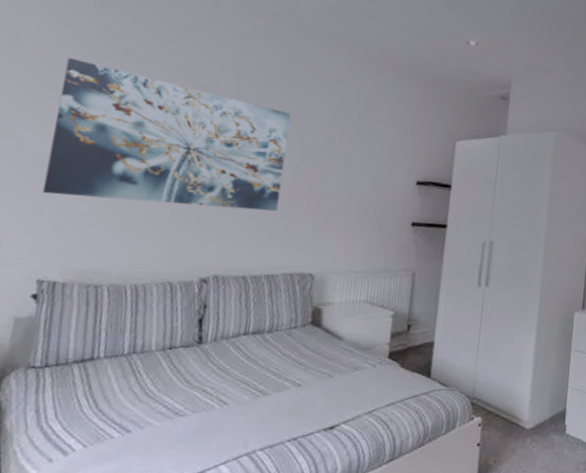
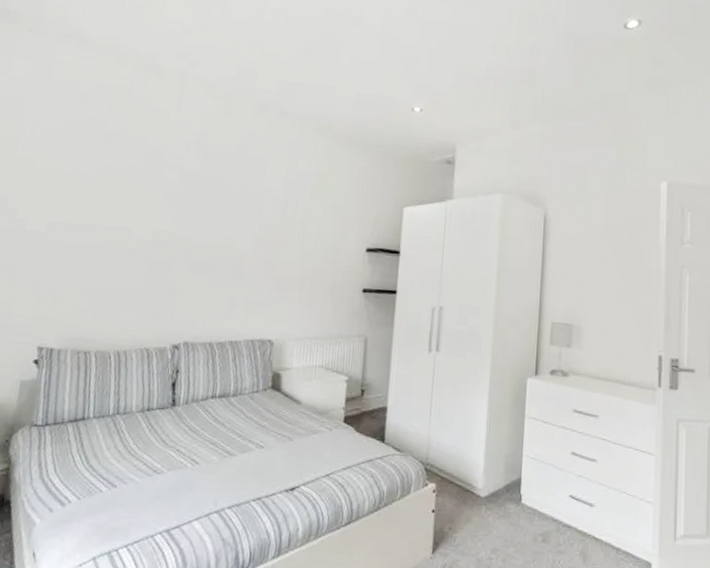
wall art: present [42,57,291,212] -> none [40,146,249,281]

